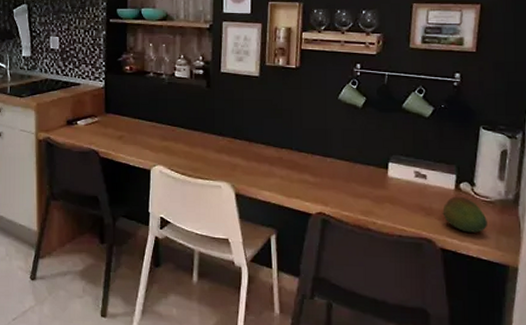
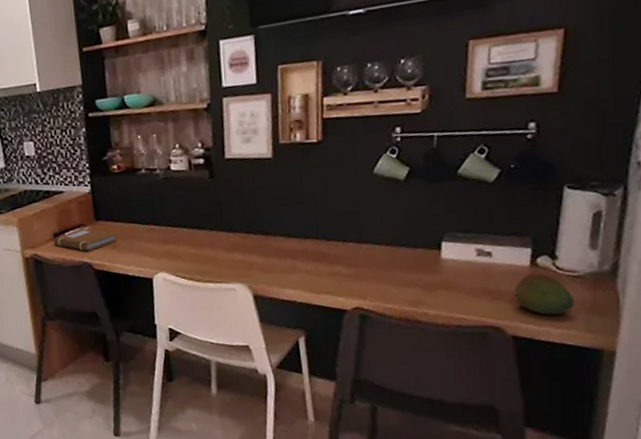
notebook: none [66,119,123,140] -> present [53,228,117,252]

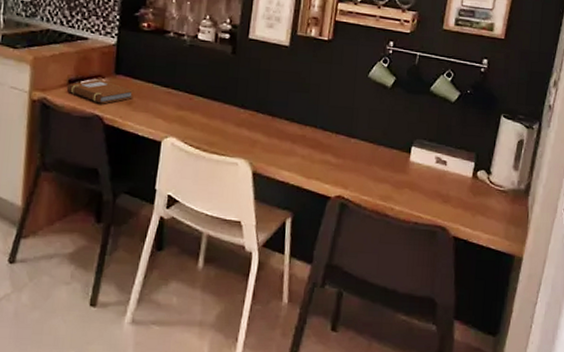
fruit: present [514,273,574,315] -> none [458,184,499,222]

